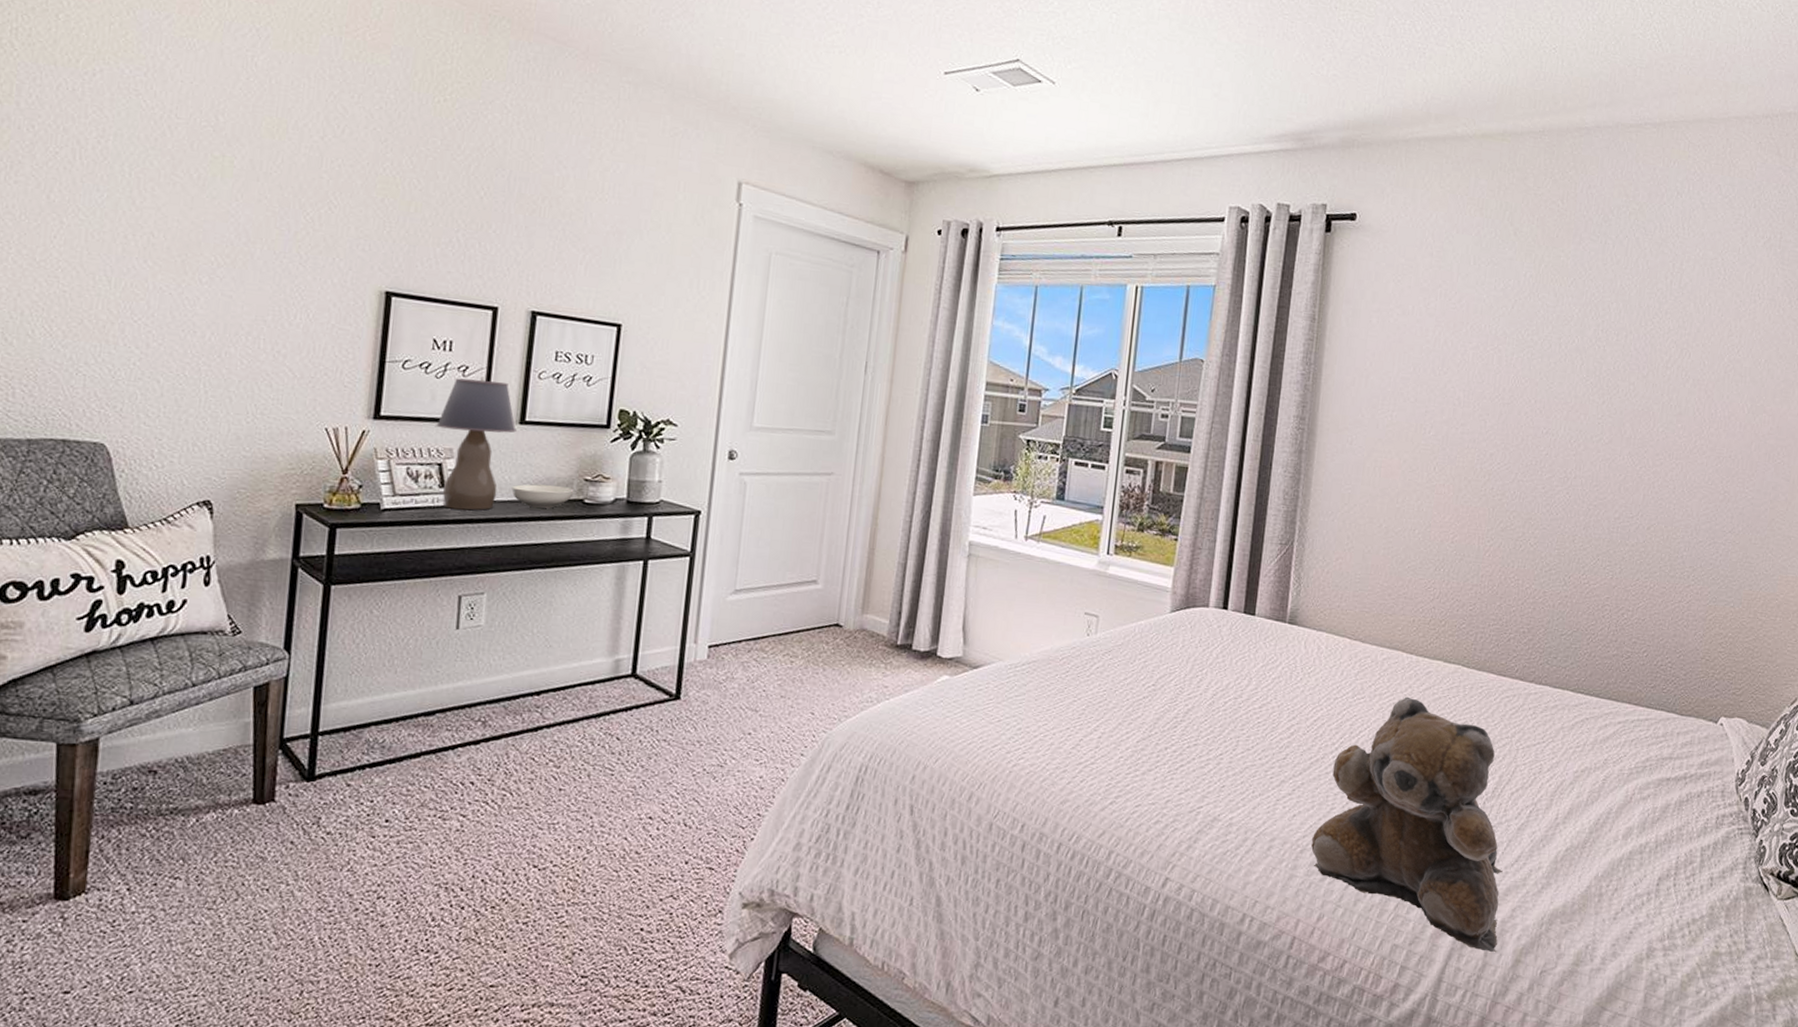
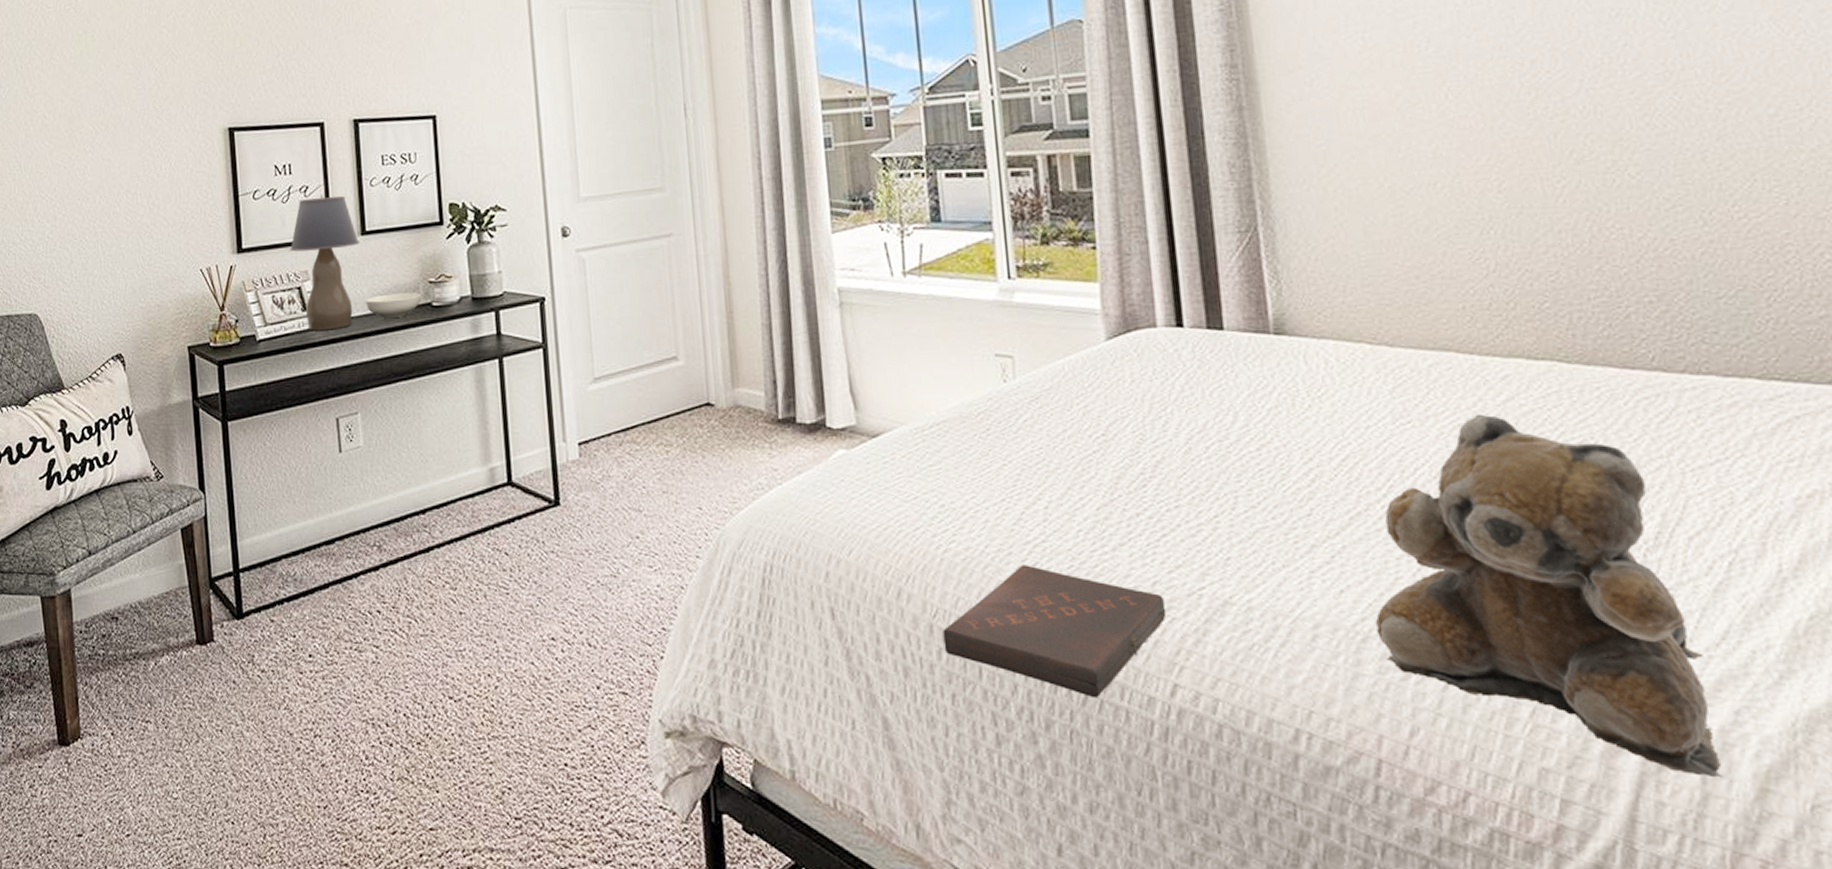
book: none [998,780,1173,887] -> present [943,565,1167,699]

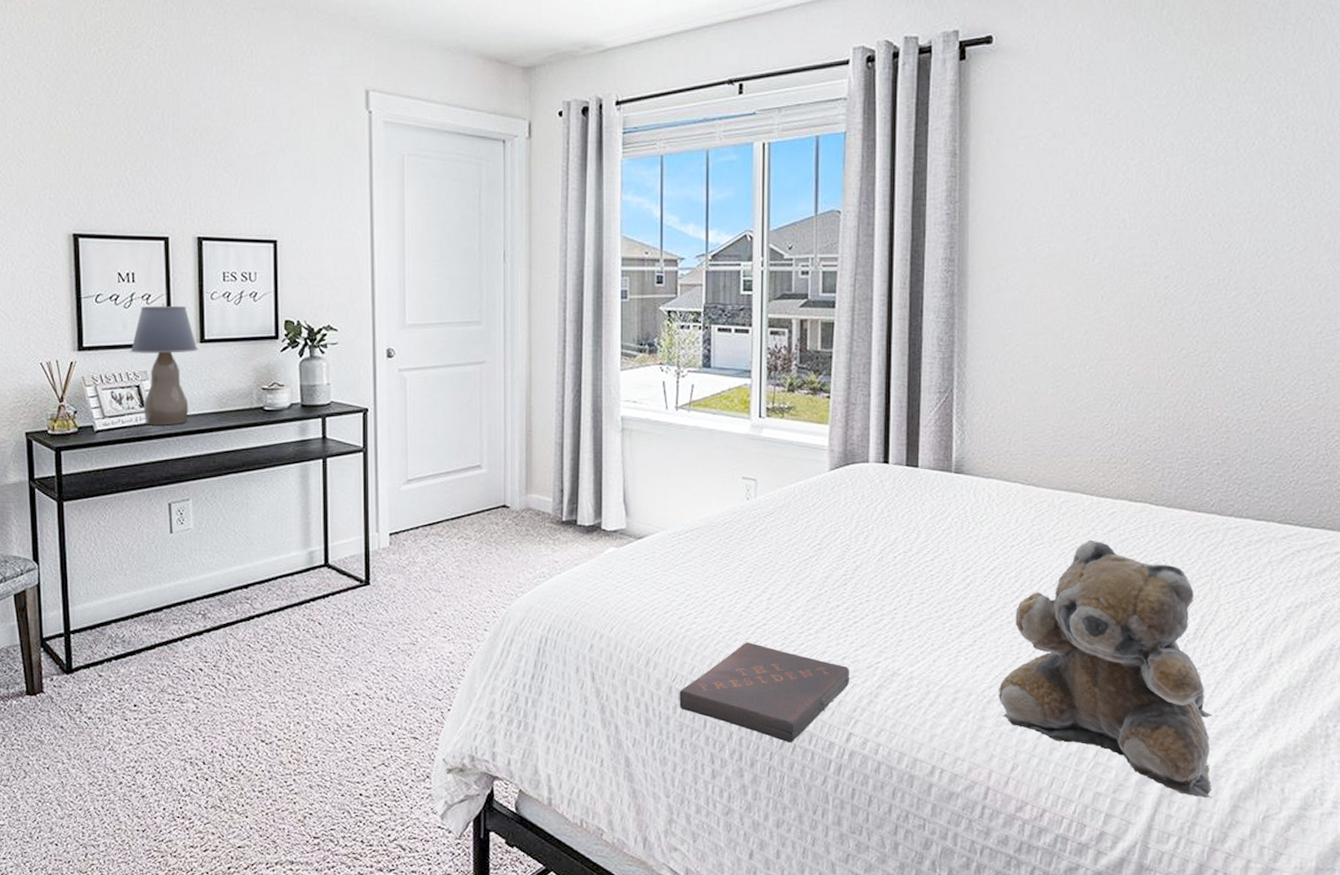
bowl: present [365,292,421,319] -> none [201,397,254,419]

